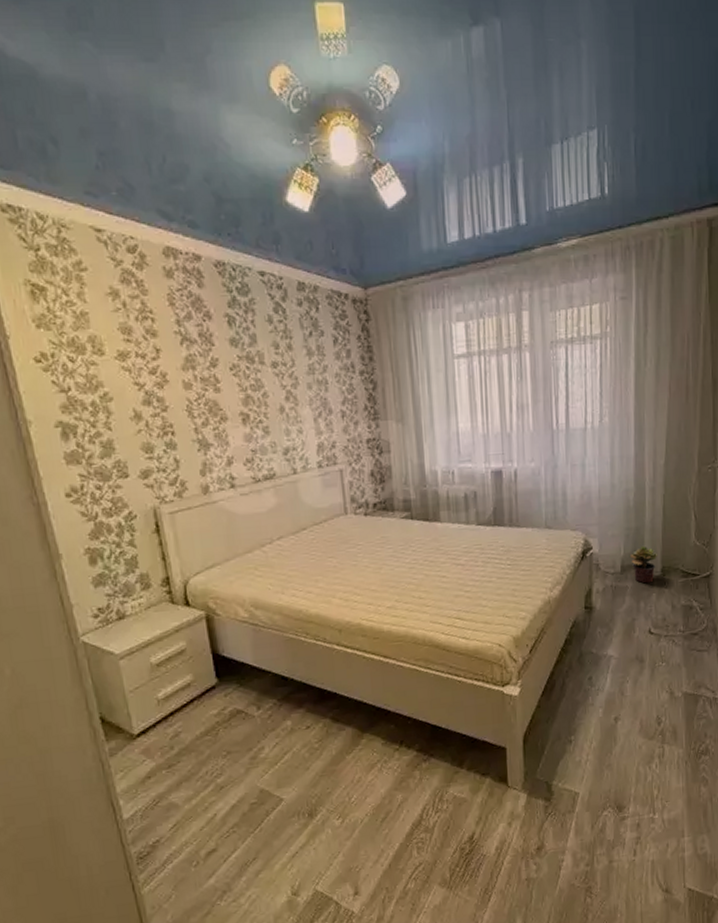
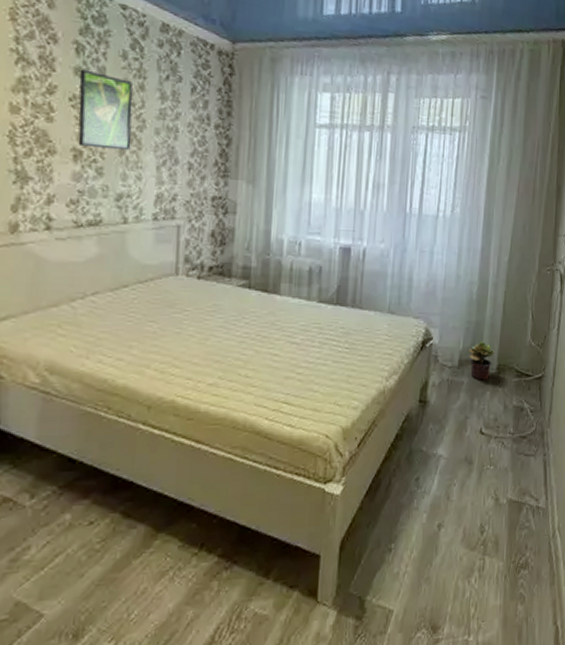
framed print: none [234,339,289,411] -> present [78,69,133,151]

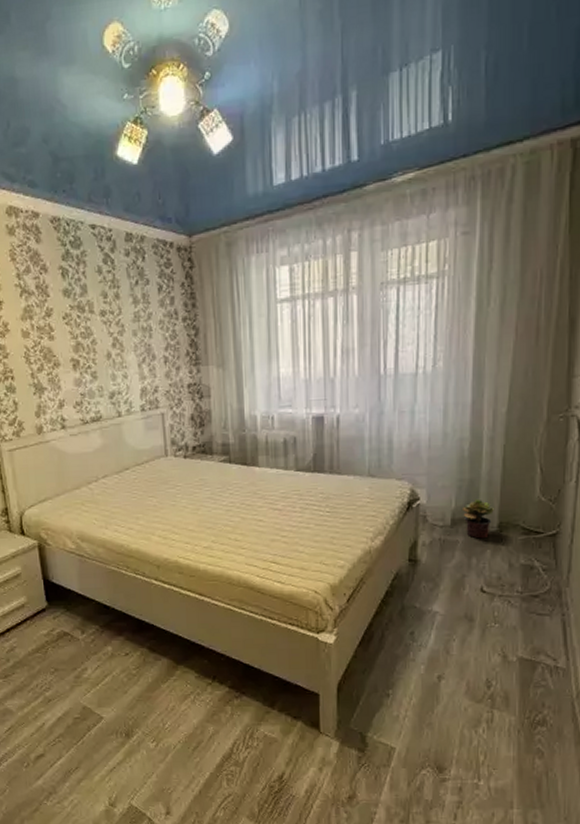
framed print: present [78,69,133,151] -> none [67,289,116,357]

